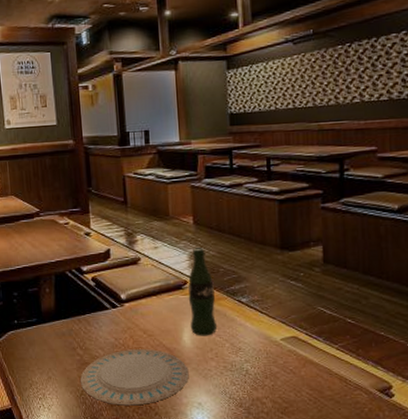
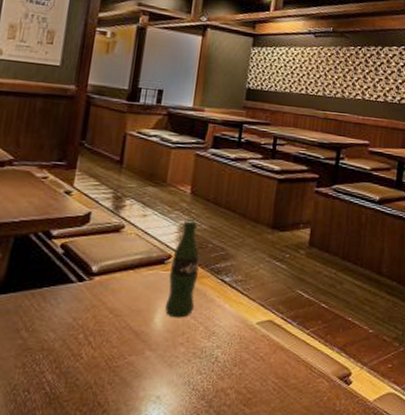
plate: present [80,349,189,406] -> none [15,332,154,403]

